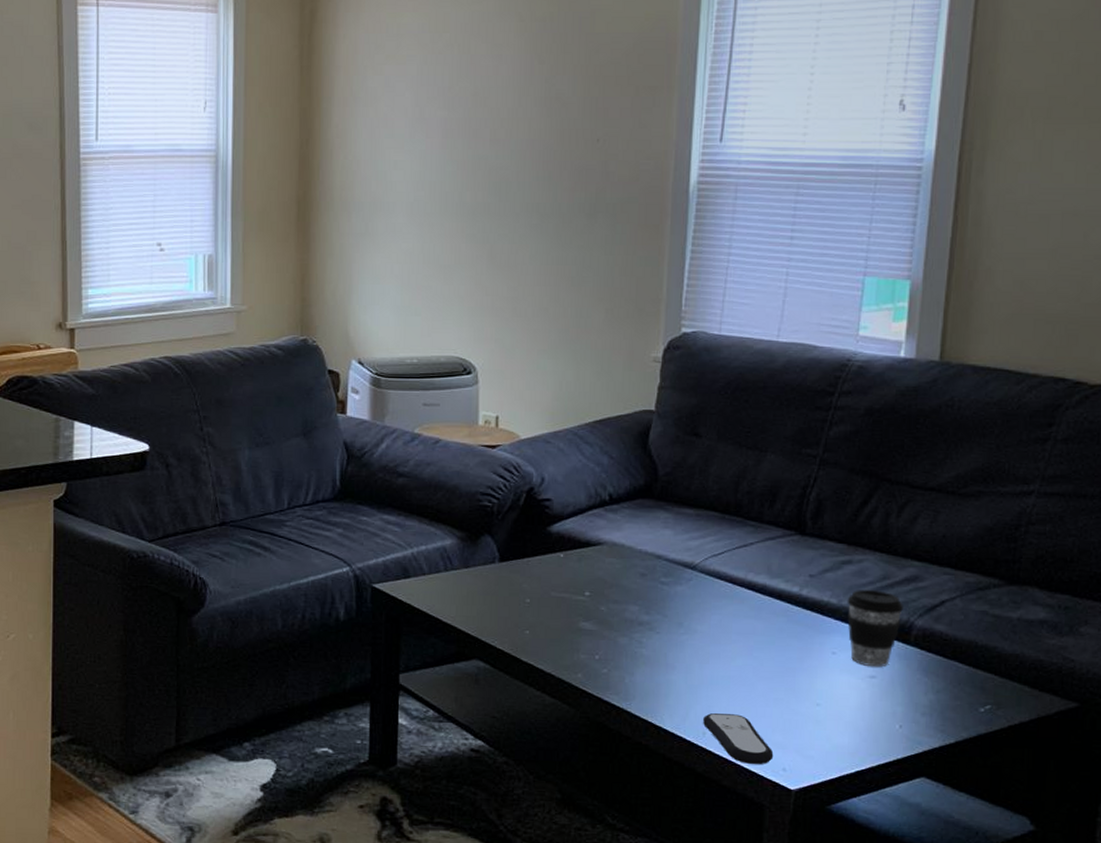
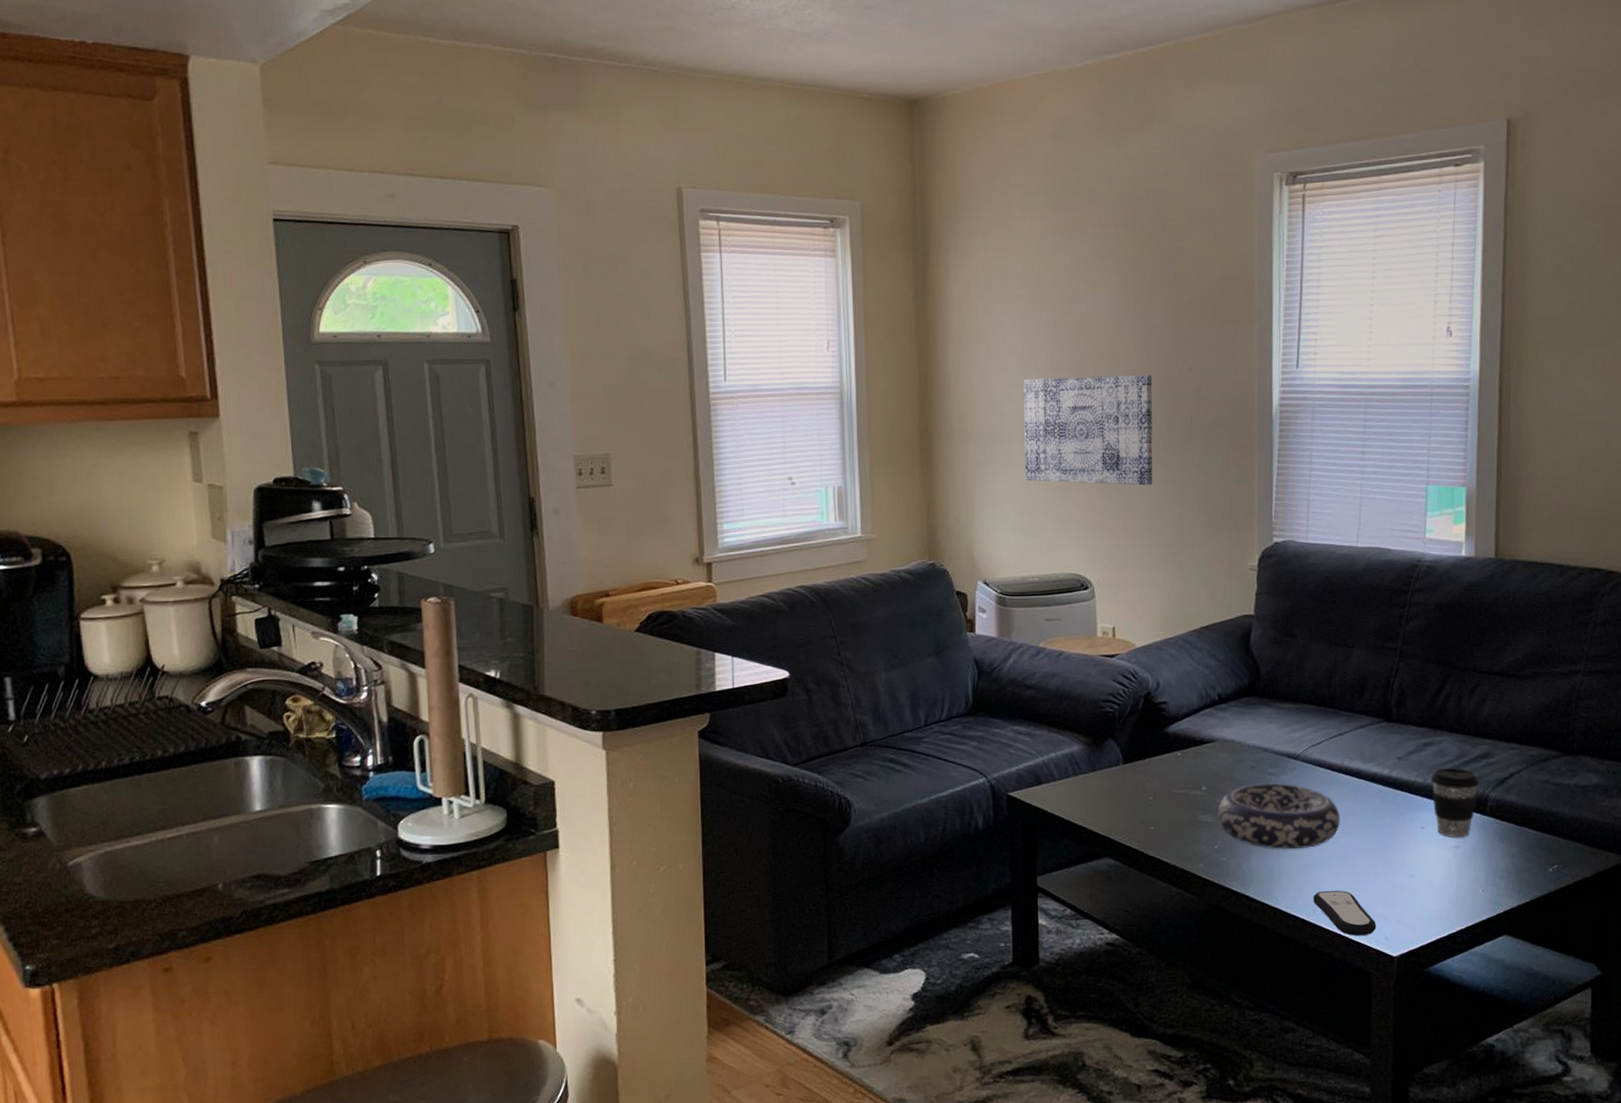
wall art: none [408,145,555,266] -> present [1023,375,1153,486]
decorative bowl: none [601,592,739,666] -> present [1217,782,1340,849]

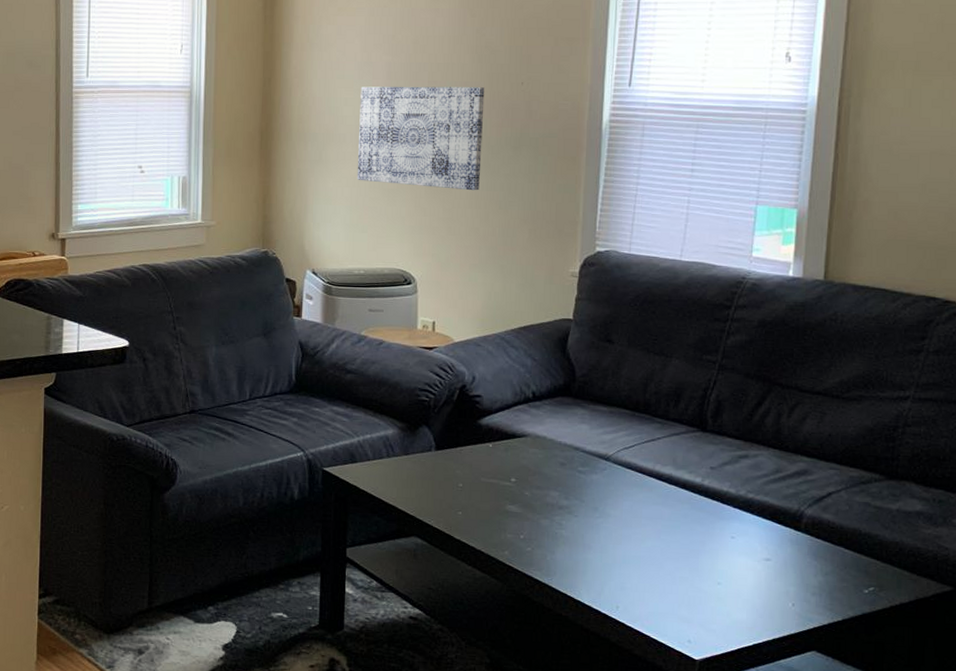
decorative bowl: present [1217,782,1340,849] -> none [525,479,648,546]
remote control: present [1313,890,1377,936] -> none [617,589,680,636]
coffee cup: present [1430,767,1479,838] -> none [744,481,794,551]

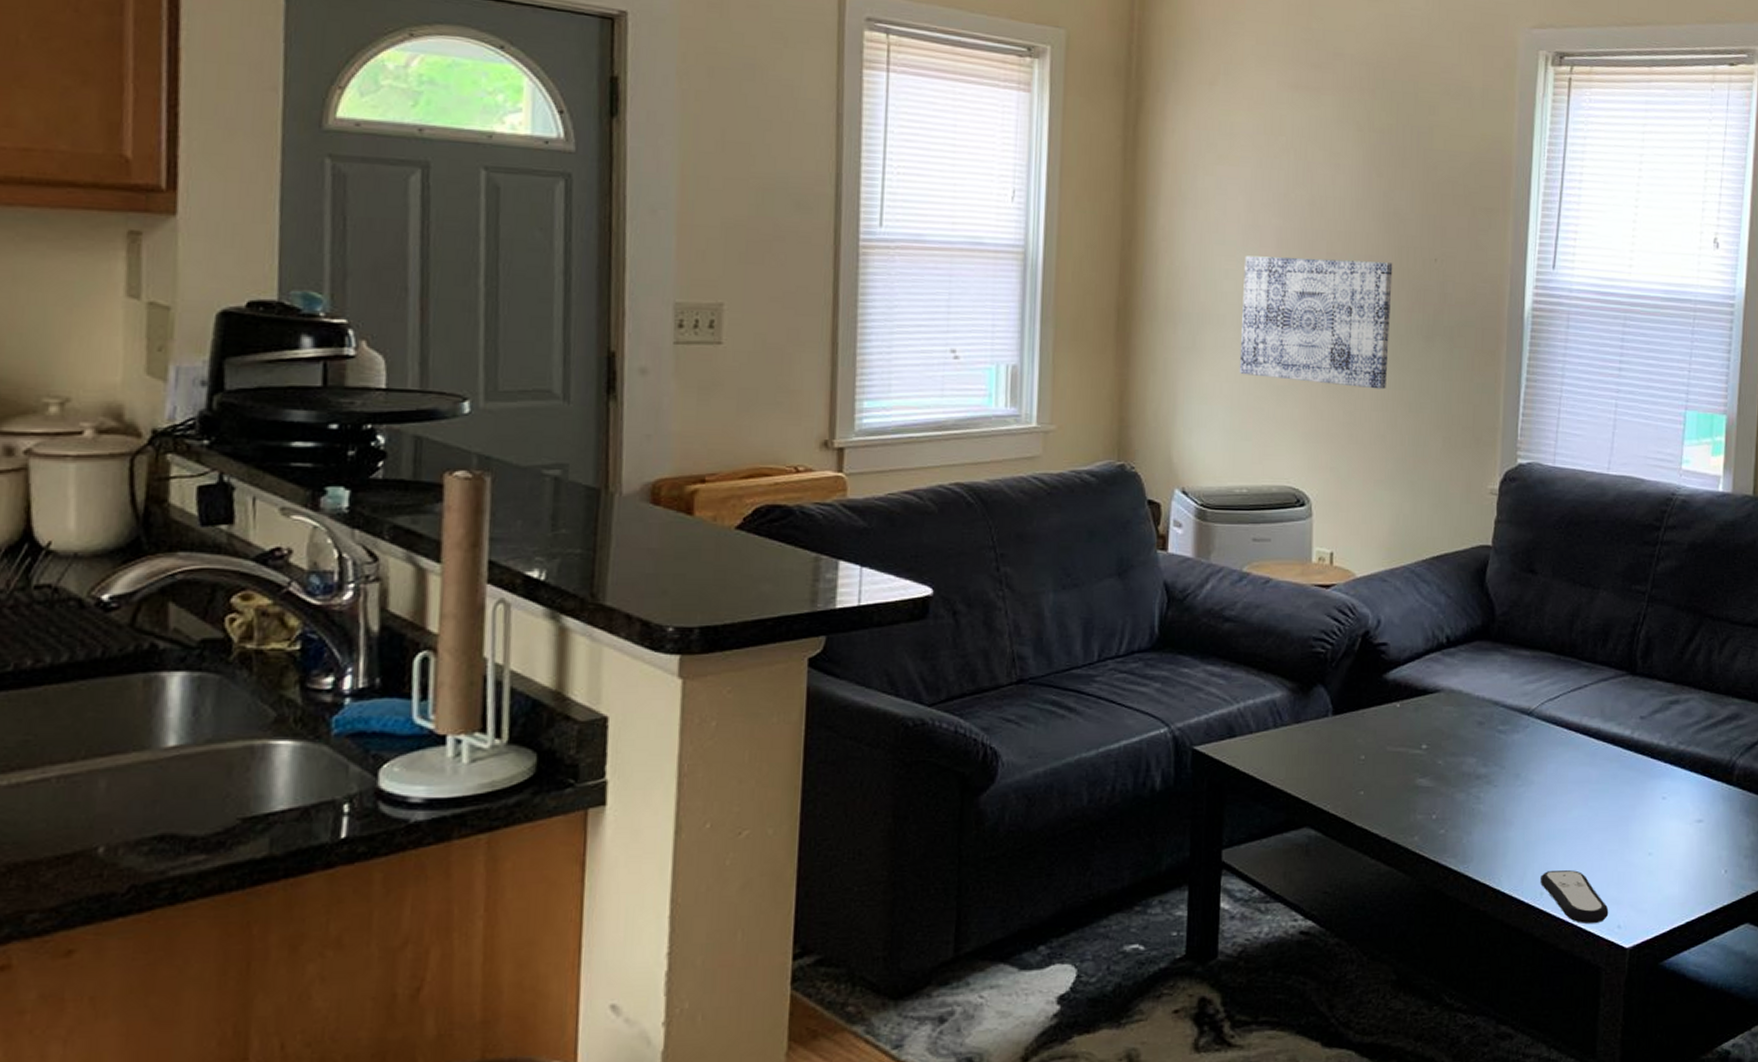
remote control: none [617,589,680,636] -> present [1541,870,1609,923]

